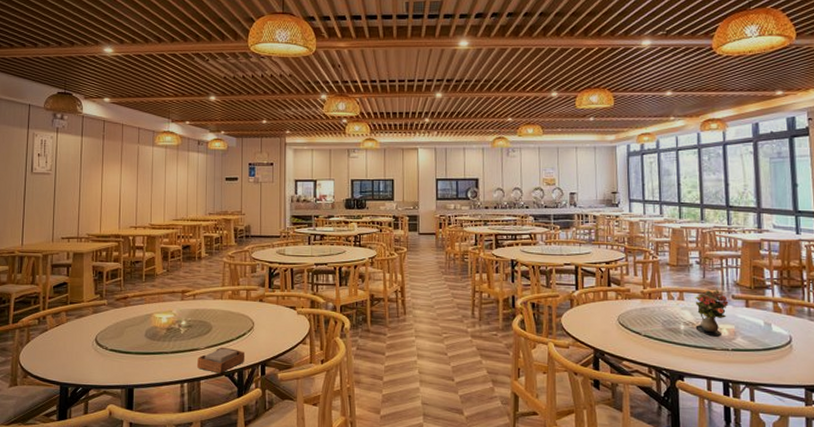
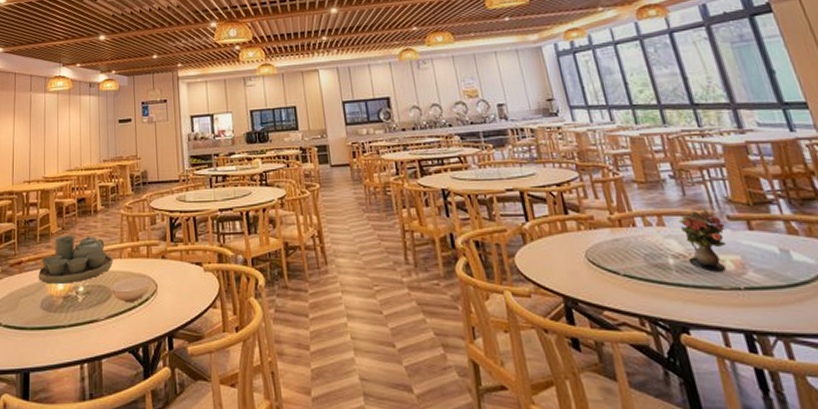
tea set: none [143,276,214,318] -> present [38,235,113,284]
napkin holder: present [197,347,246,374] -> none [97,316,150,350]
bowl: none [212,315,249,336] -> present [111,277,152,303]

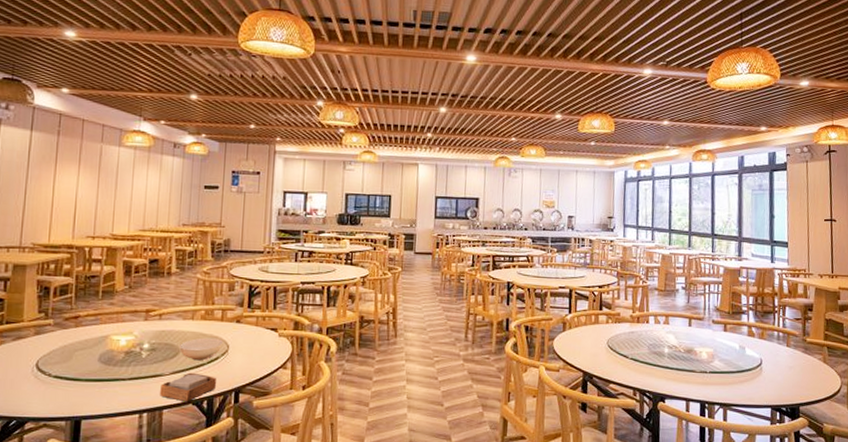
tea set: present [38,235,113,284] -> none [98,293,184,340]
napkin holder: none [97,316,150,350] -> present [160,372,217,402]
bouquet: present [679,209,727,274] -> none [678,314,709,361]

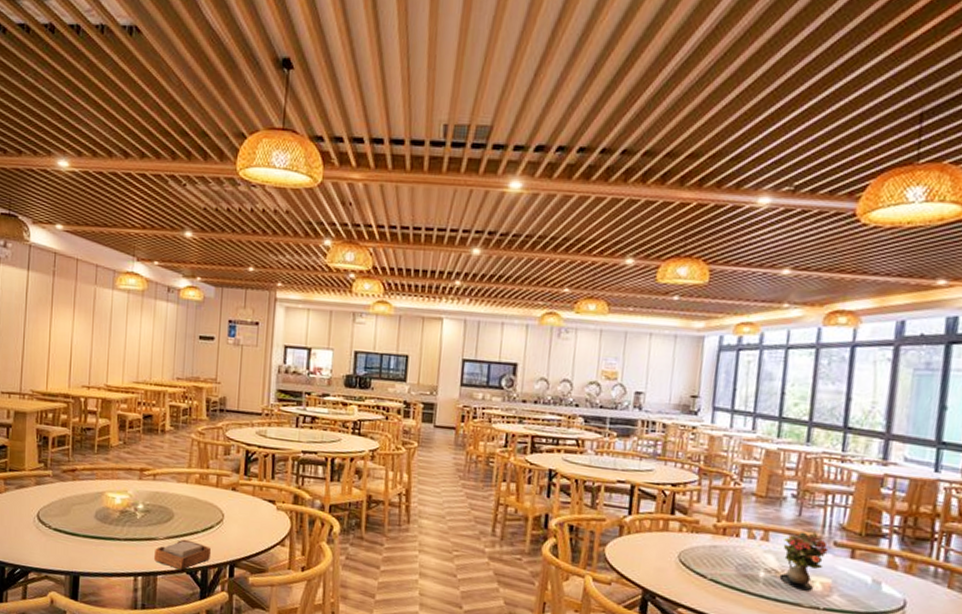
bowl: present [179,337,224,361] -> none [173,503,219,528]
bouquet: none [678,314,709,361] -> present [779,531,829,593]

